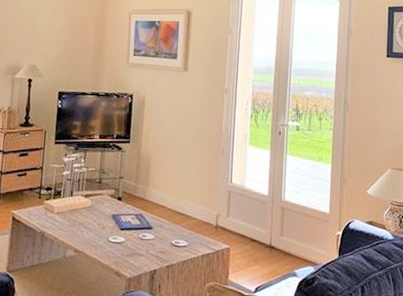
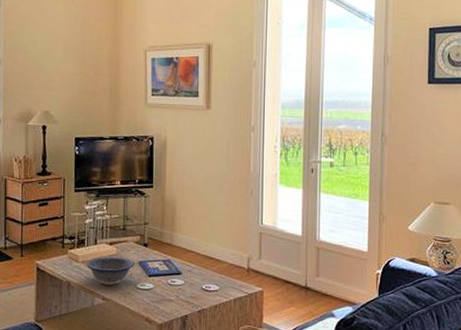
decorative bowl: none [60,208,108,237] -> present [86,257,134,285]

